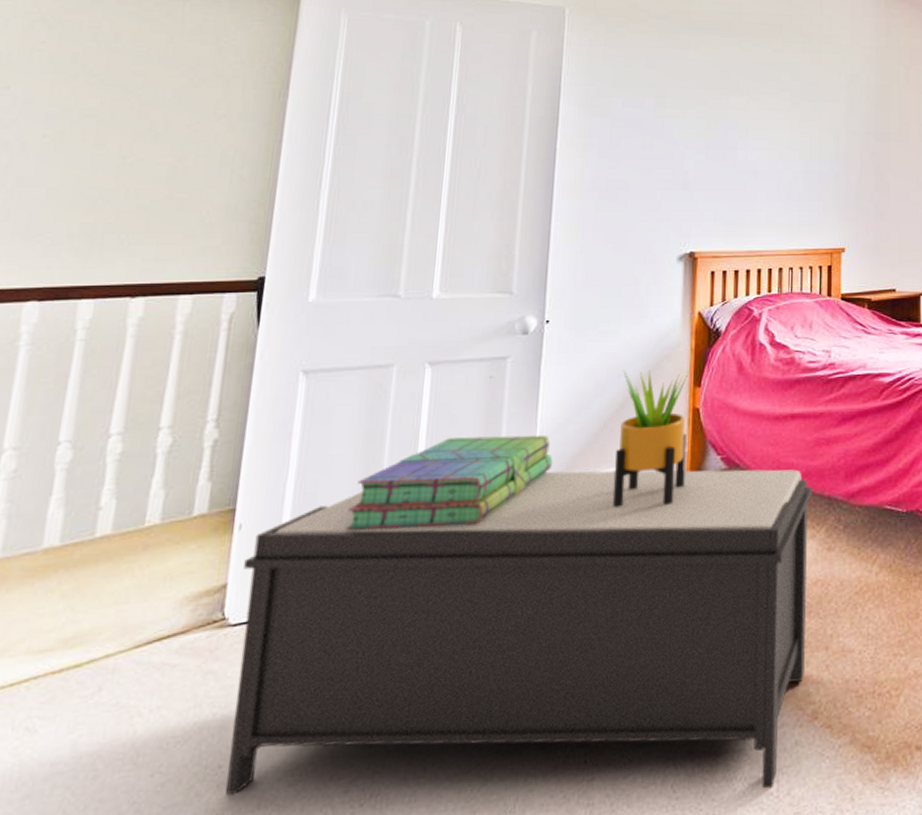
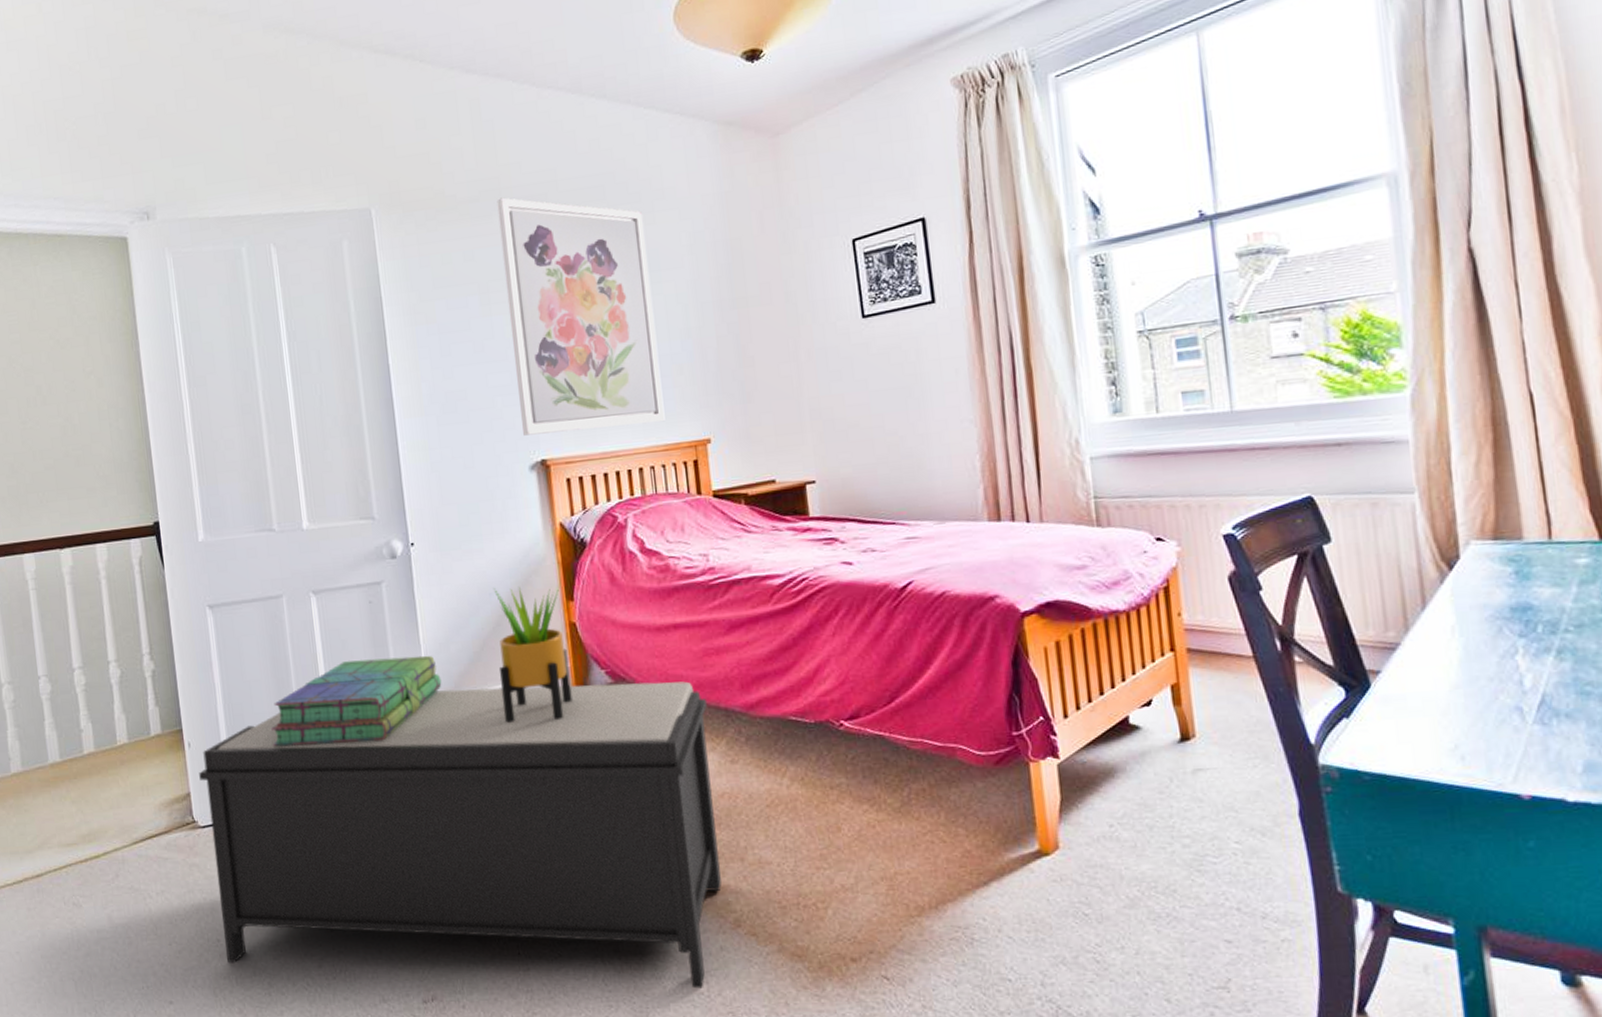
wall art: none [677,19,811,229] -> present [496,197,665,436]

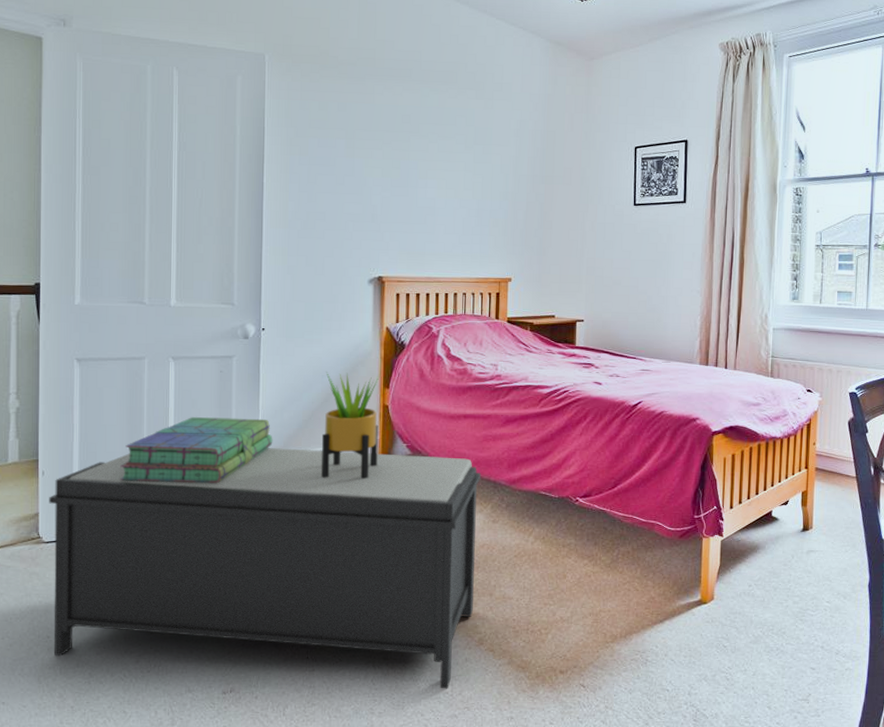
wall art: present [496,197,665,436] -> none [367,66,484,261]

